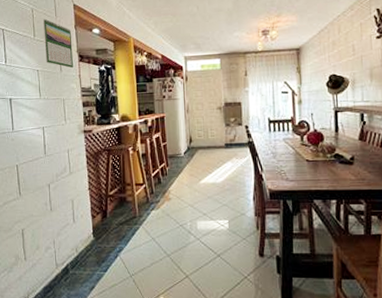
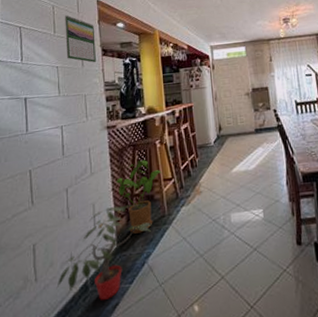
potted plant: none [42,204,124,282] -> present [56,204,152,300]
house plant: none [92,164,134,230] -> present [116,160,162,234]

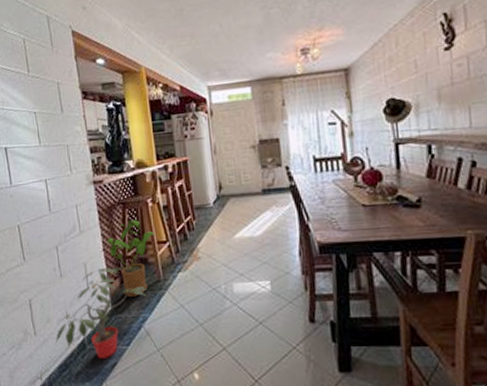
calendar: present [65,15,96,63] -> none [38,50,76,108]

